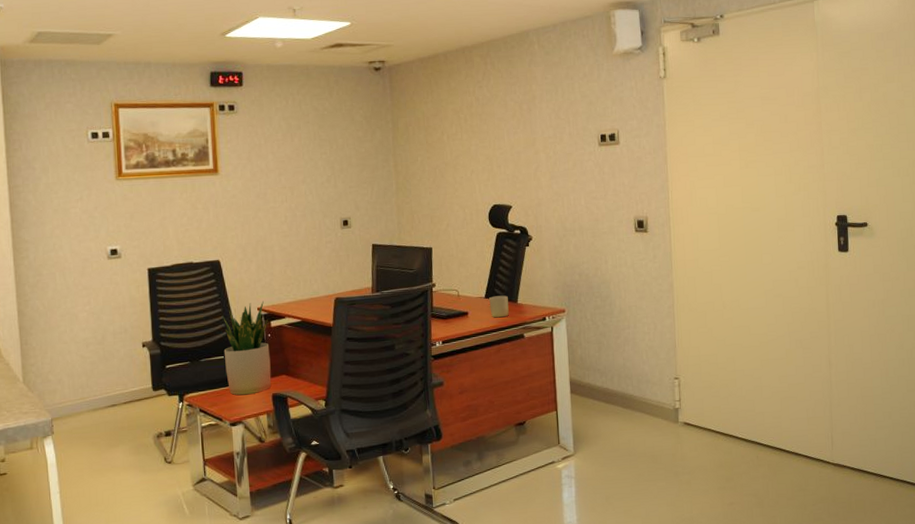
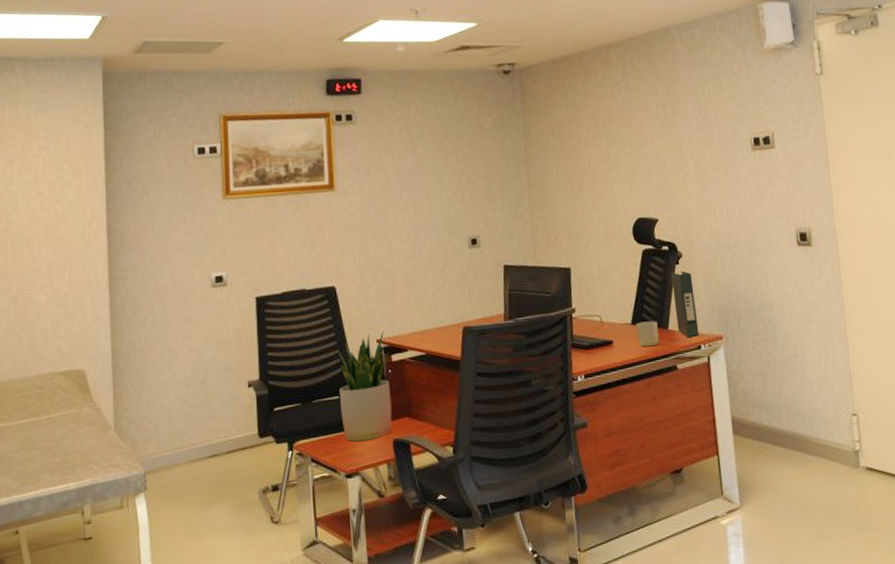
binder: none [522,252,545,310] -> present [671,270,700,337]

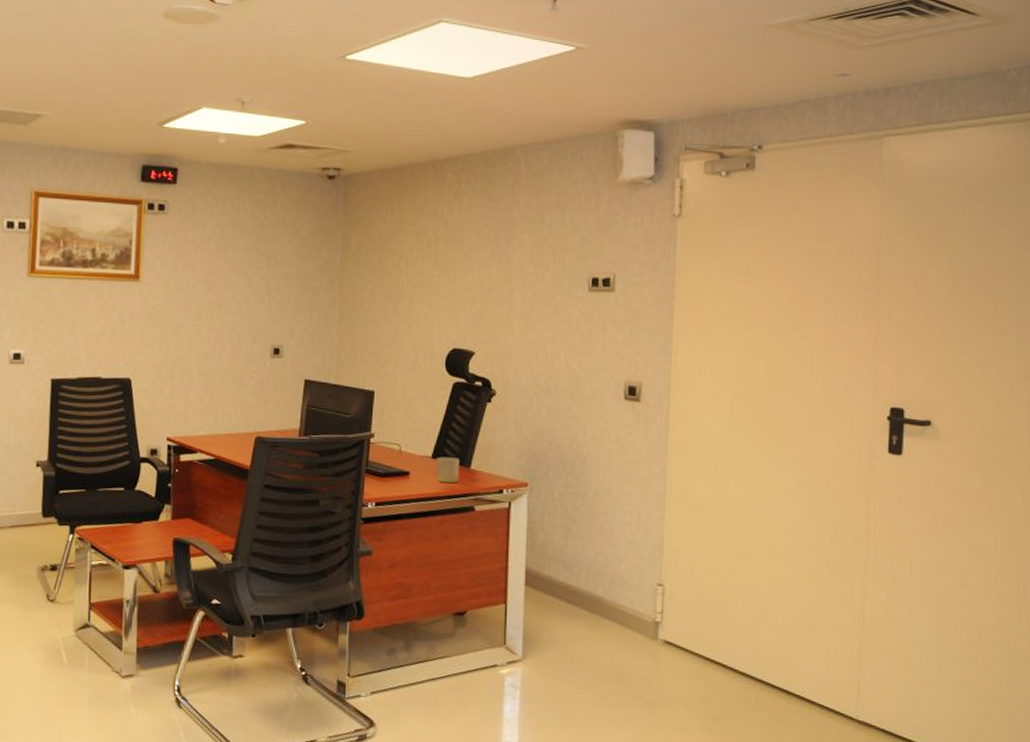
planter: present [338,332,393,442] -> none [124,430,177,536]
binder: present [671,270,700,337] -> none [480,409,504,480]

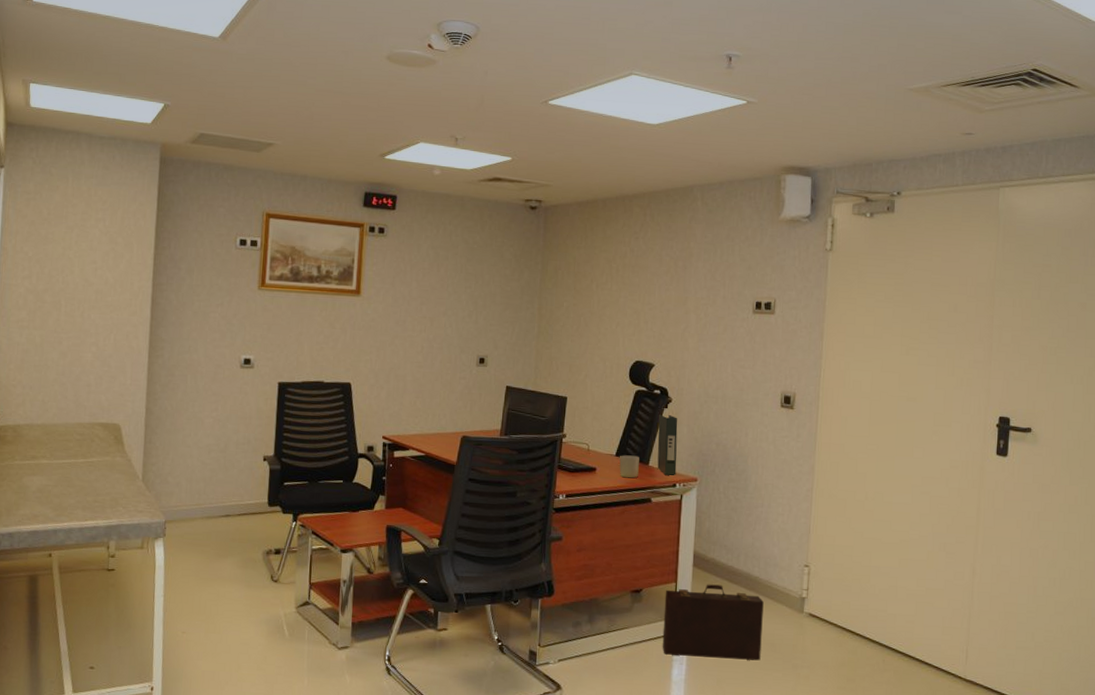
binder: none [480,409,504,480] -> present [657,414,678,475]
briefcase: none [491,606,610,696] -> present [662,584,764,661]

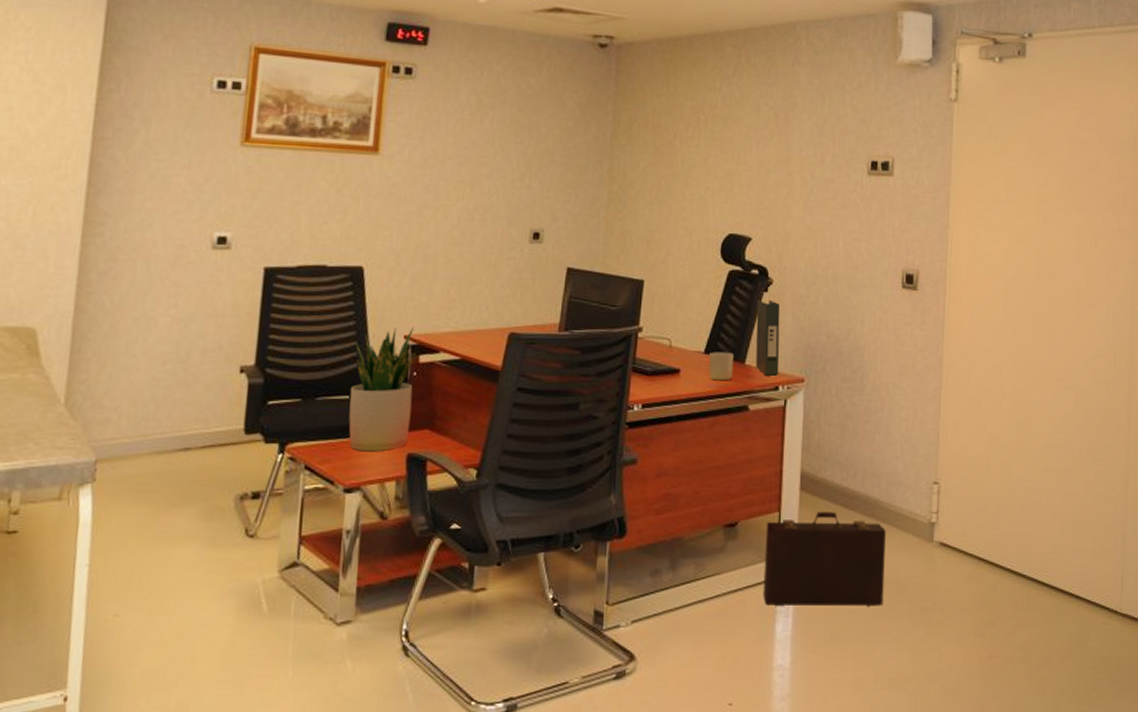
planter: none [343,430,392,523] -> present [348,327,416,452]

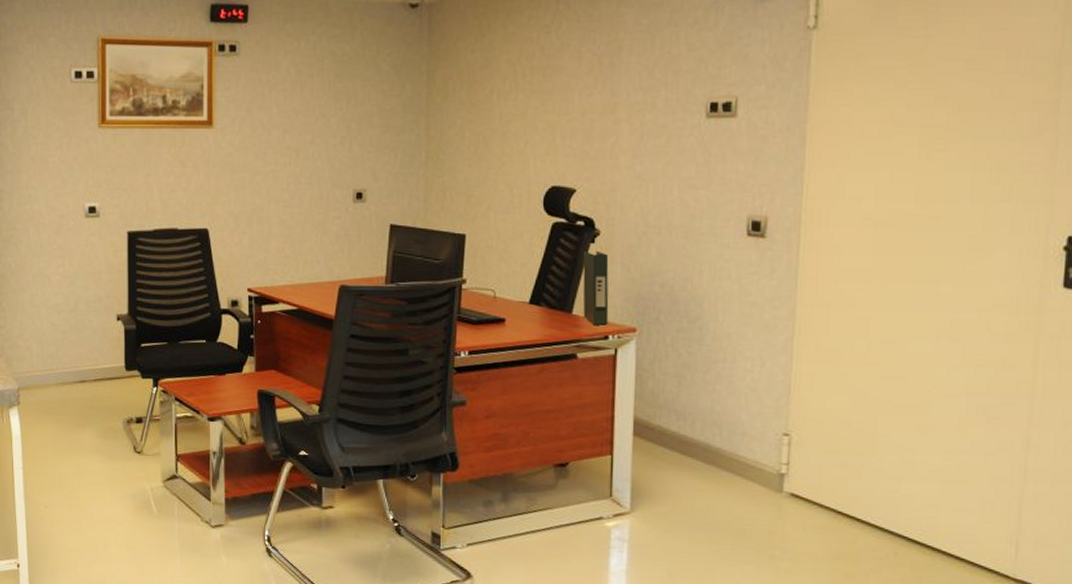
planter: present [348,327,416,452] -> none [206,281,259,388]
mug: present [708,352,734,381] -> none [533,302,560,330]
briefcase: present [763,511,886,606] -> none [596,457,728,550]

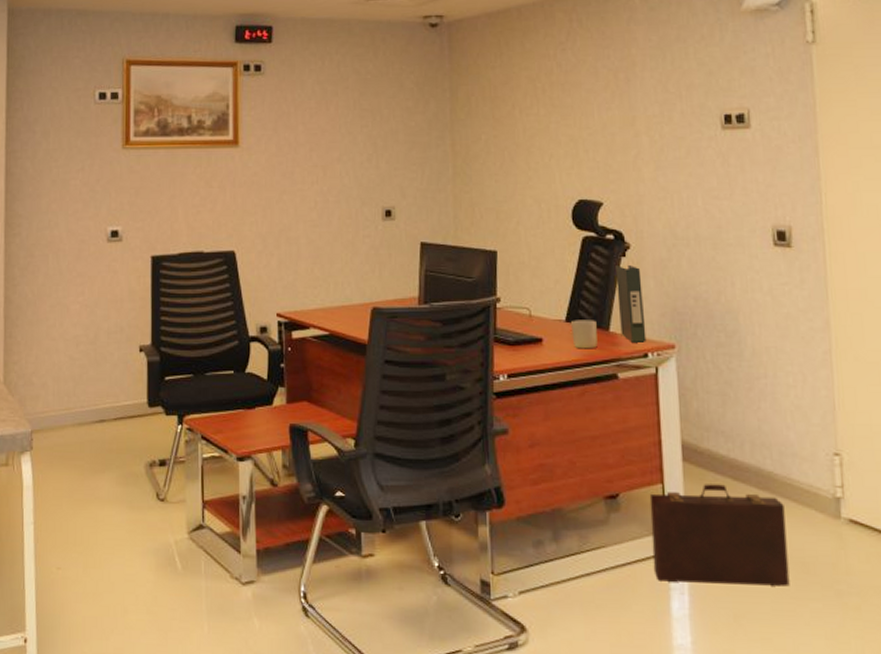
mug: none [533,302,560,330] -> present [570,320,598,349]
briefcase: none [596,457,728,550] -> present [649,484,790,587]

